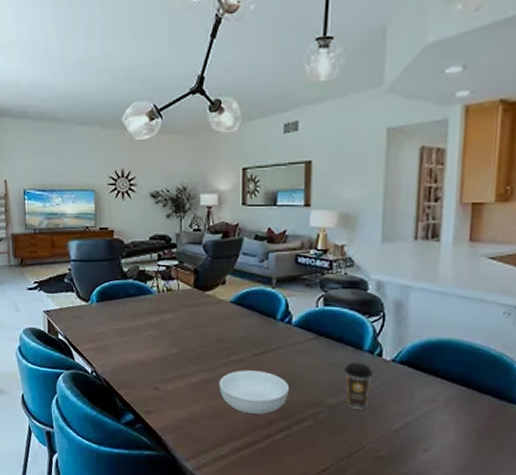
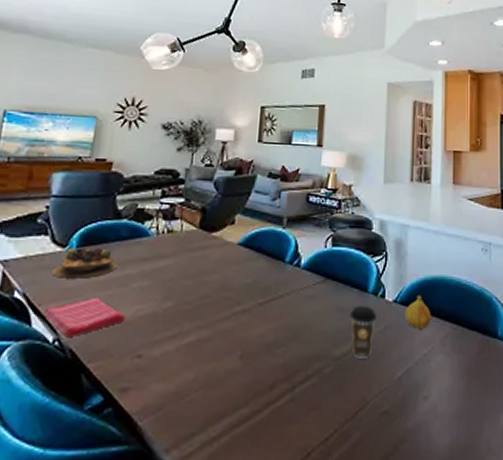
succulent plant: none [81,302,130,327] -> present [51,248,118,279]
dish towel: none [81,342,141,371] -> present [43,298,125,338]
serving bowl: present [219,370,290,414] -> none [216,323,295,376]
fruit: none [403,356,436,388] -> present [404,295,432,329]

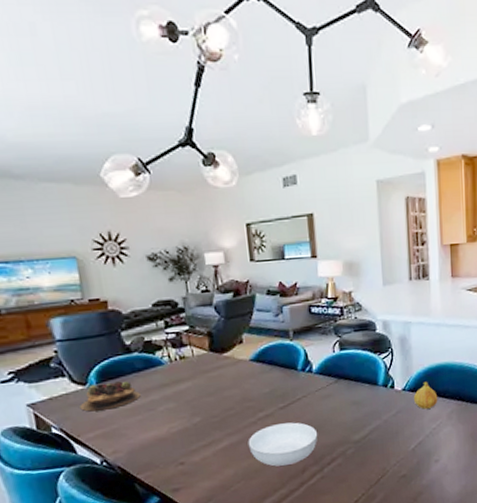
dish towel: present [43,298,125,338] -> none [84,423,160,459]
serving bowl: none [216,323,295,376] -> present [248,422,318,466]
coffee cup: present [350,305,377,358] -> none [364,396,389,439]

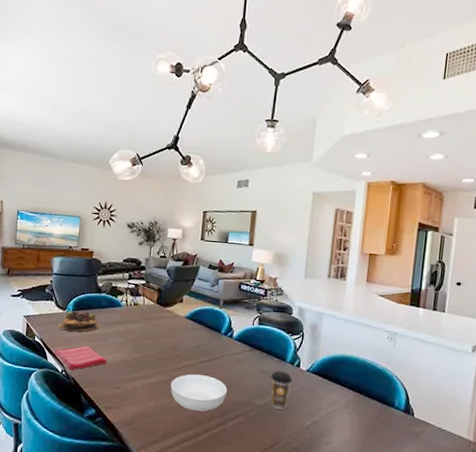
dish towel: none [84,423,160,459] -> present [54,345,107,371]
coffee cup: none [364,396,389,439] -> present [271,370,293,409]
fruit: present [413,381,438,409] -> none [315,368,338,393]

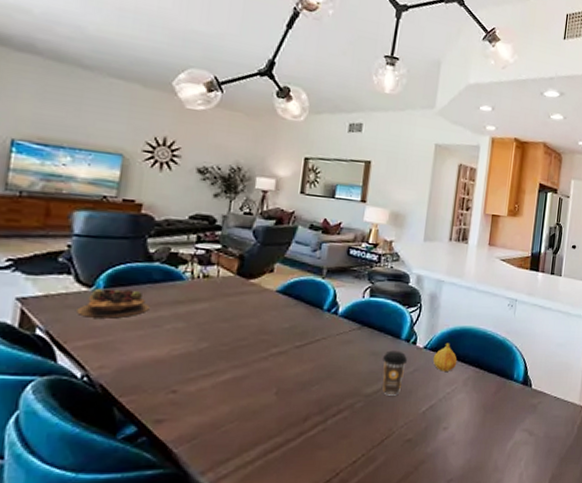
dish towel: present [54,345,107,371] -> none [69,337,158,374]
serving bowl: present [170,374,228,412] -> none [252,363,330,410]
fruit: none [315,368,338,393] -> present [432,342,458,371]

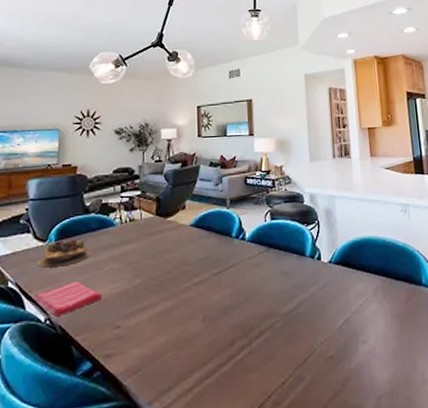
dish towel: none [69,337,158,374] -> present [34,281,102,317]
coffee cup: present [382,350,408,396] -> none [292,268,316,313]
fruit: present [432,342,458,371] -> none [339,254,363,284]

